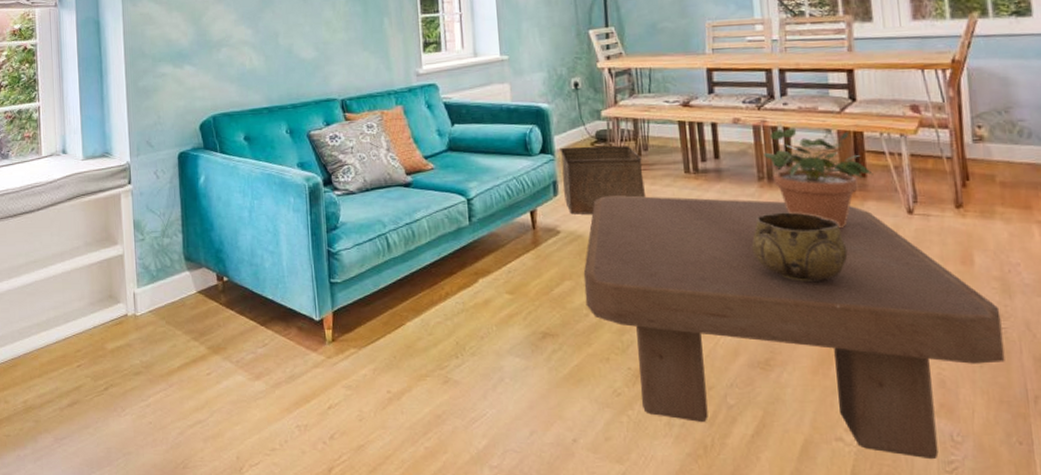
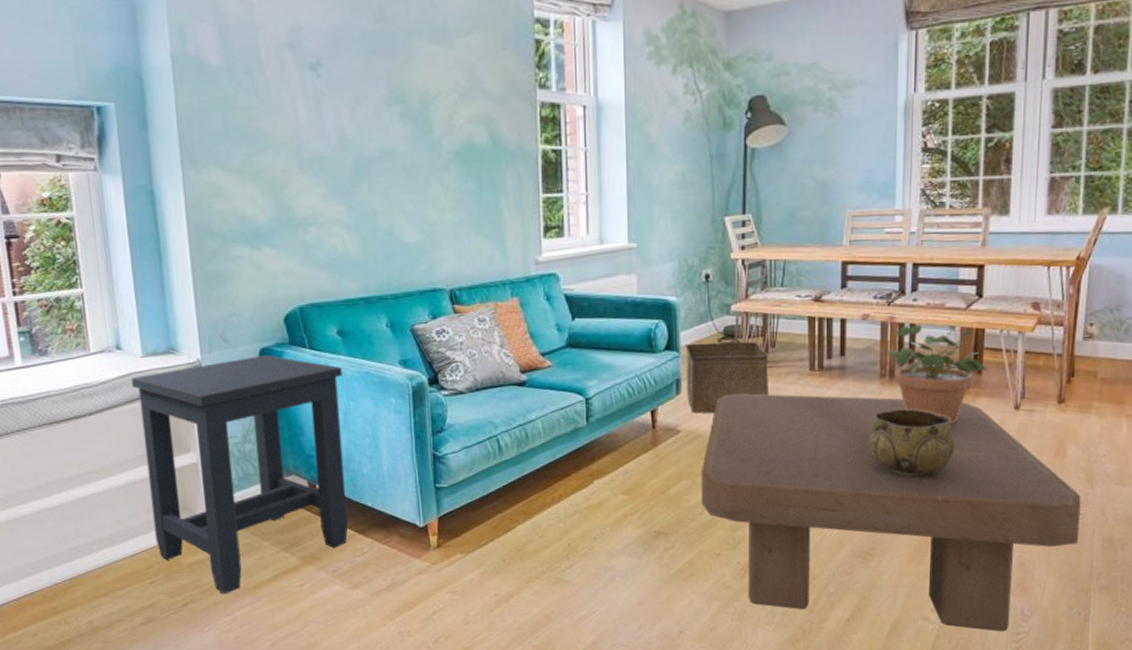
side table: none [73,158,252,380] -> present [131,355,349,595]

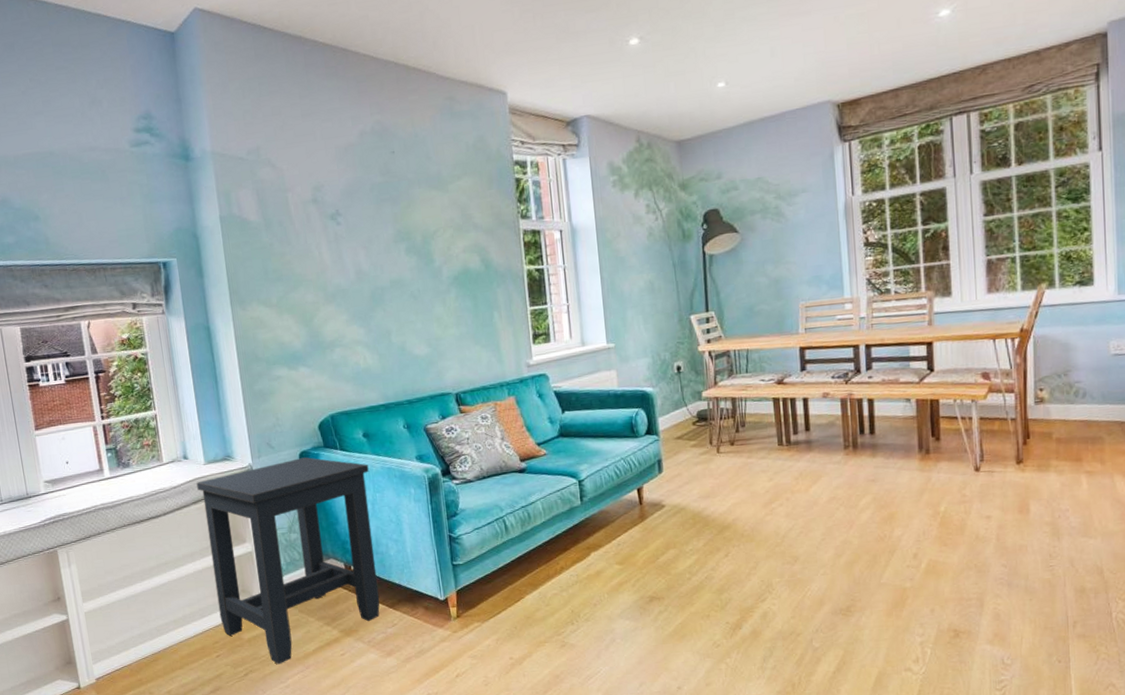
storage bin: present [685,342,768,414] -> none [664,423,742,489]
coffee table: present [701,393,1081,632] -> none [686,466,1051,681]
decorative bowl: present [866,409,955,477] -> none [837,475,921,538]
potted plant: present [888,324,989,425] -> none [850,399,946,488]

